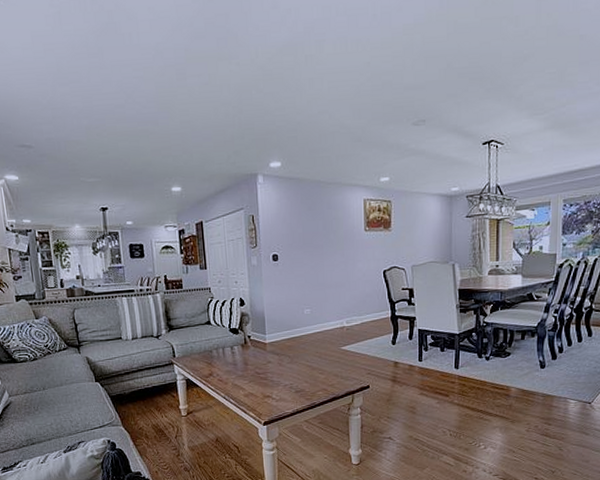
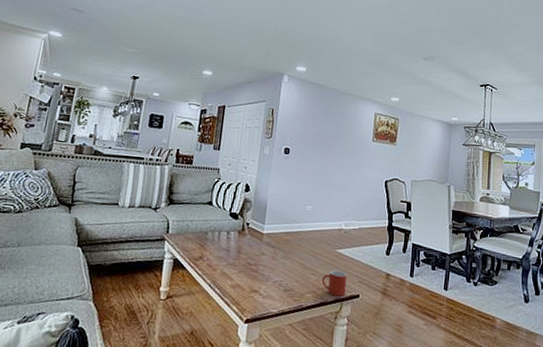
mug: none [330,366,355,390] -> present [321,270,347,297]

